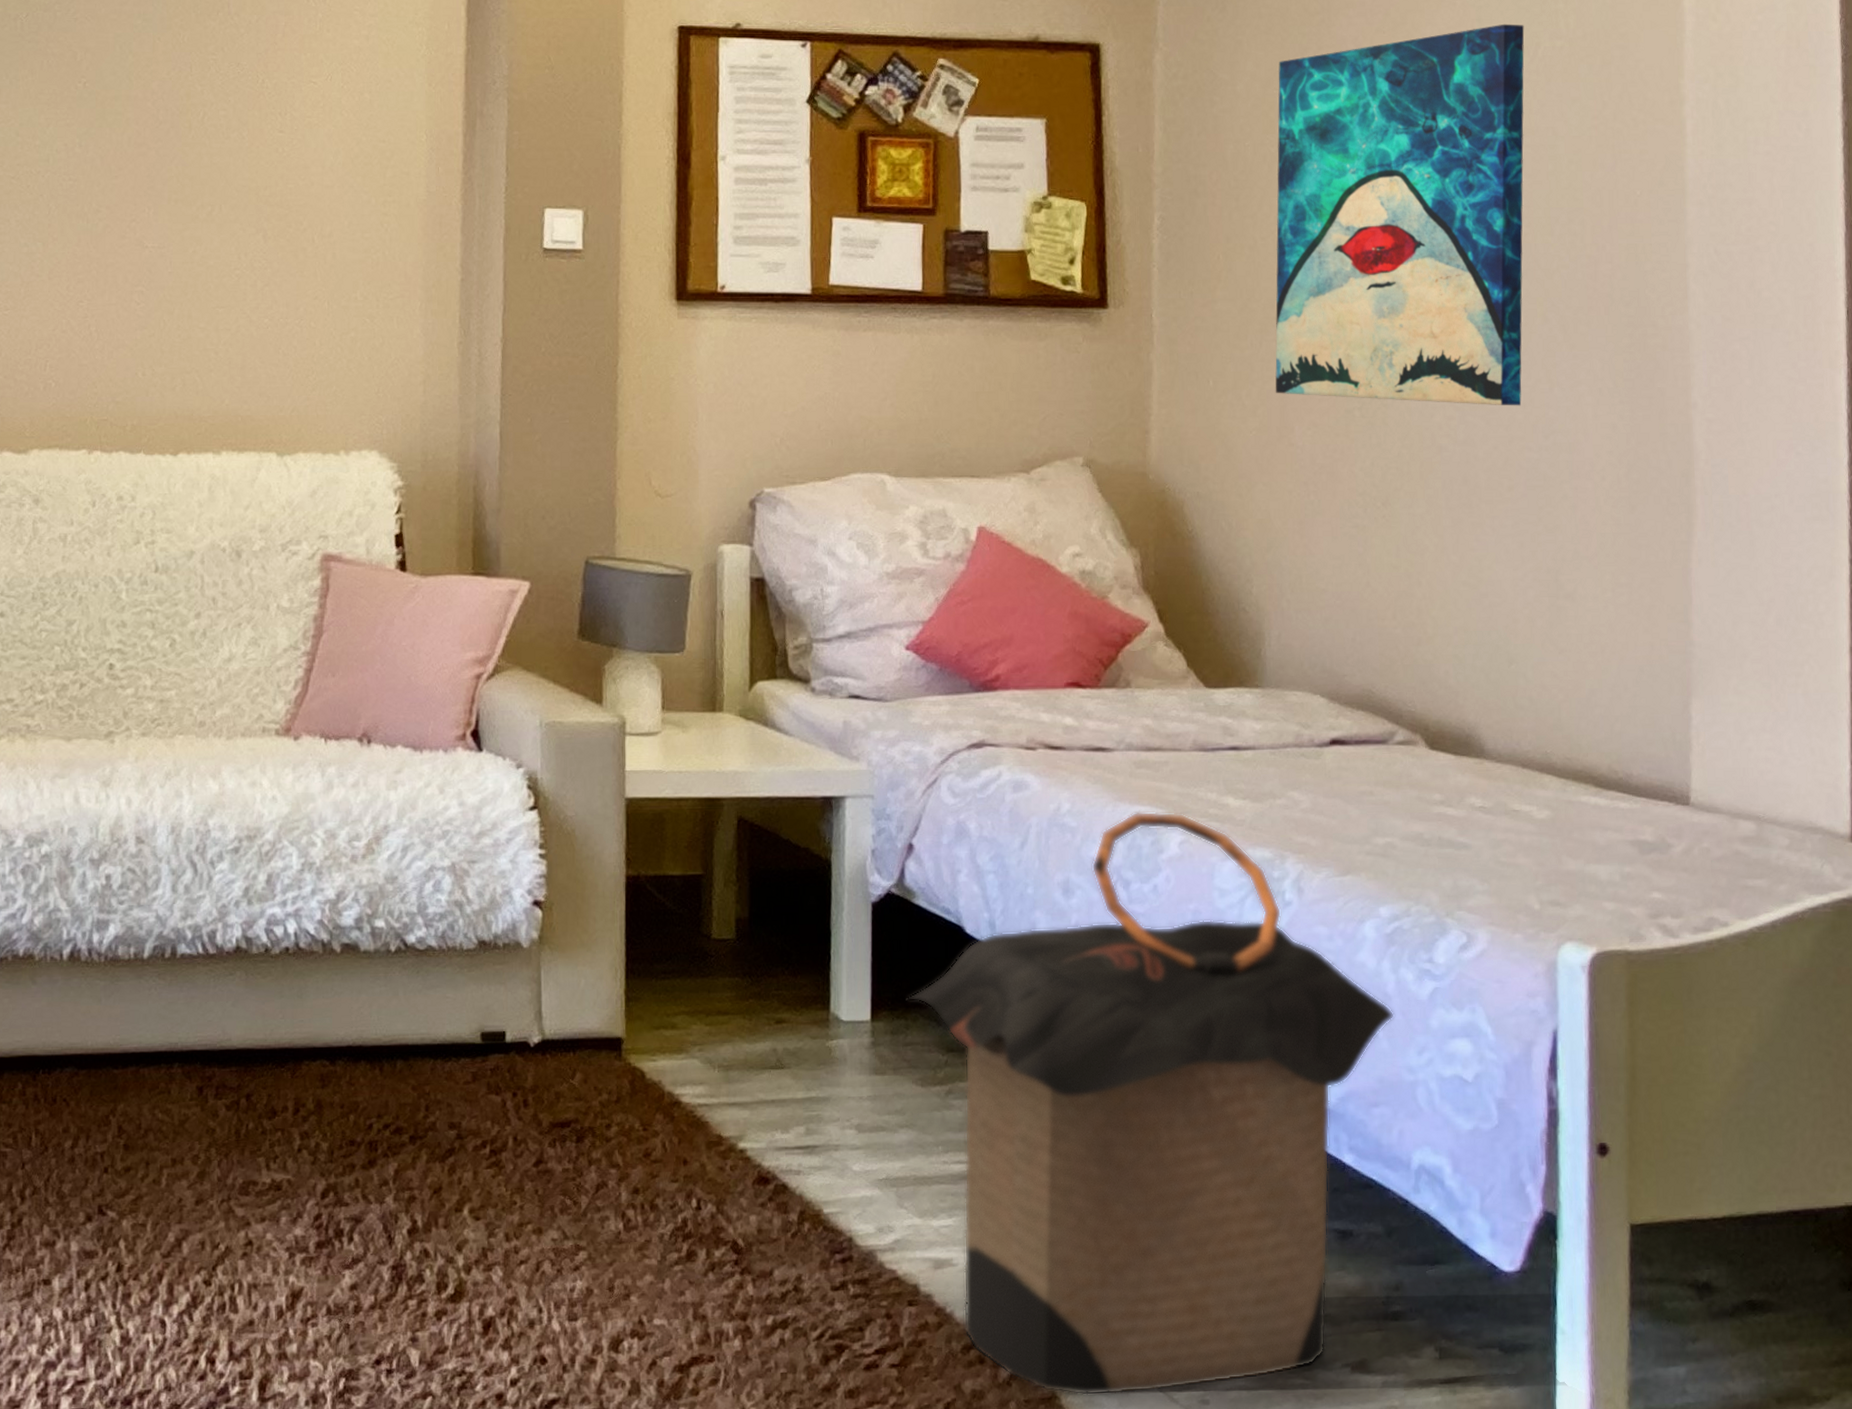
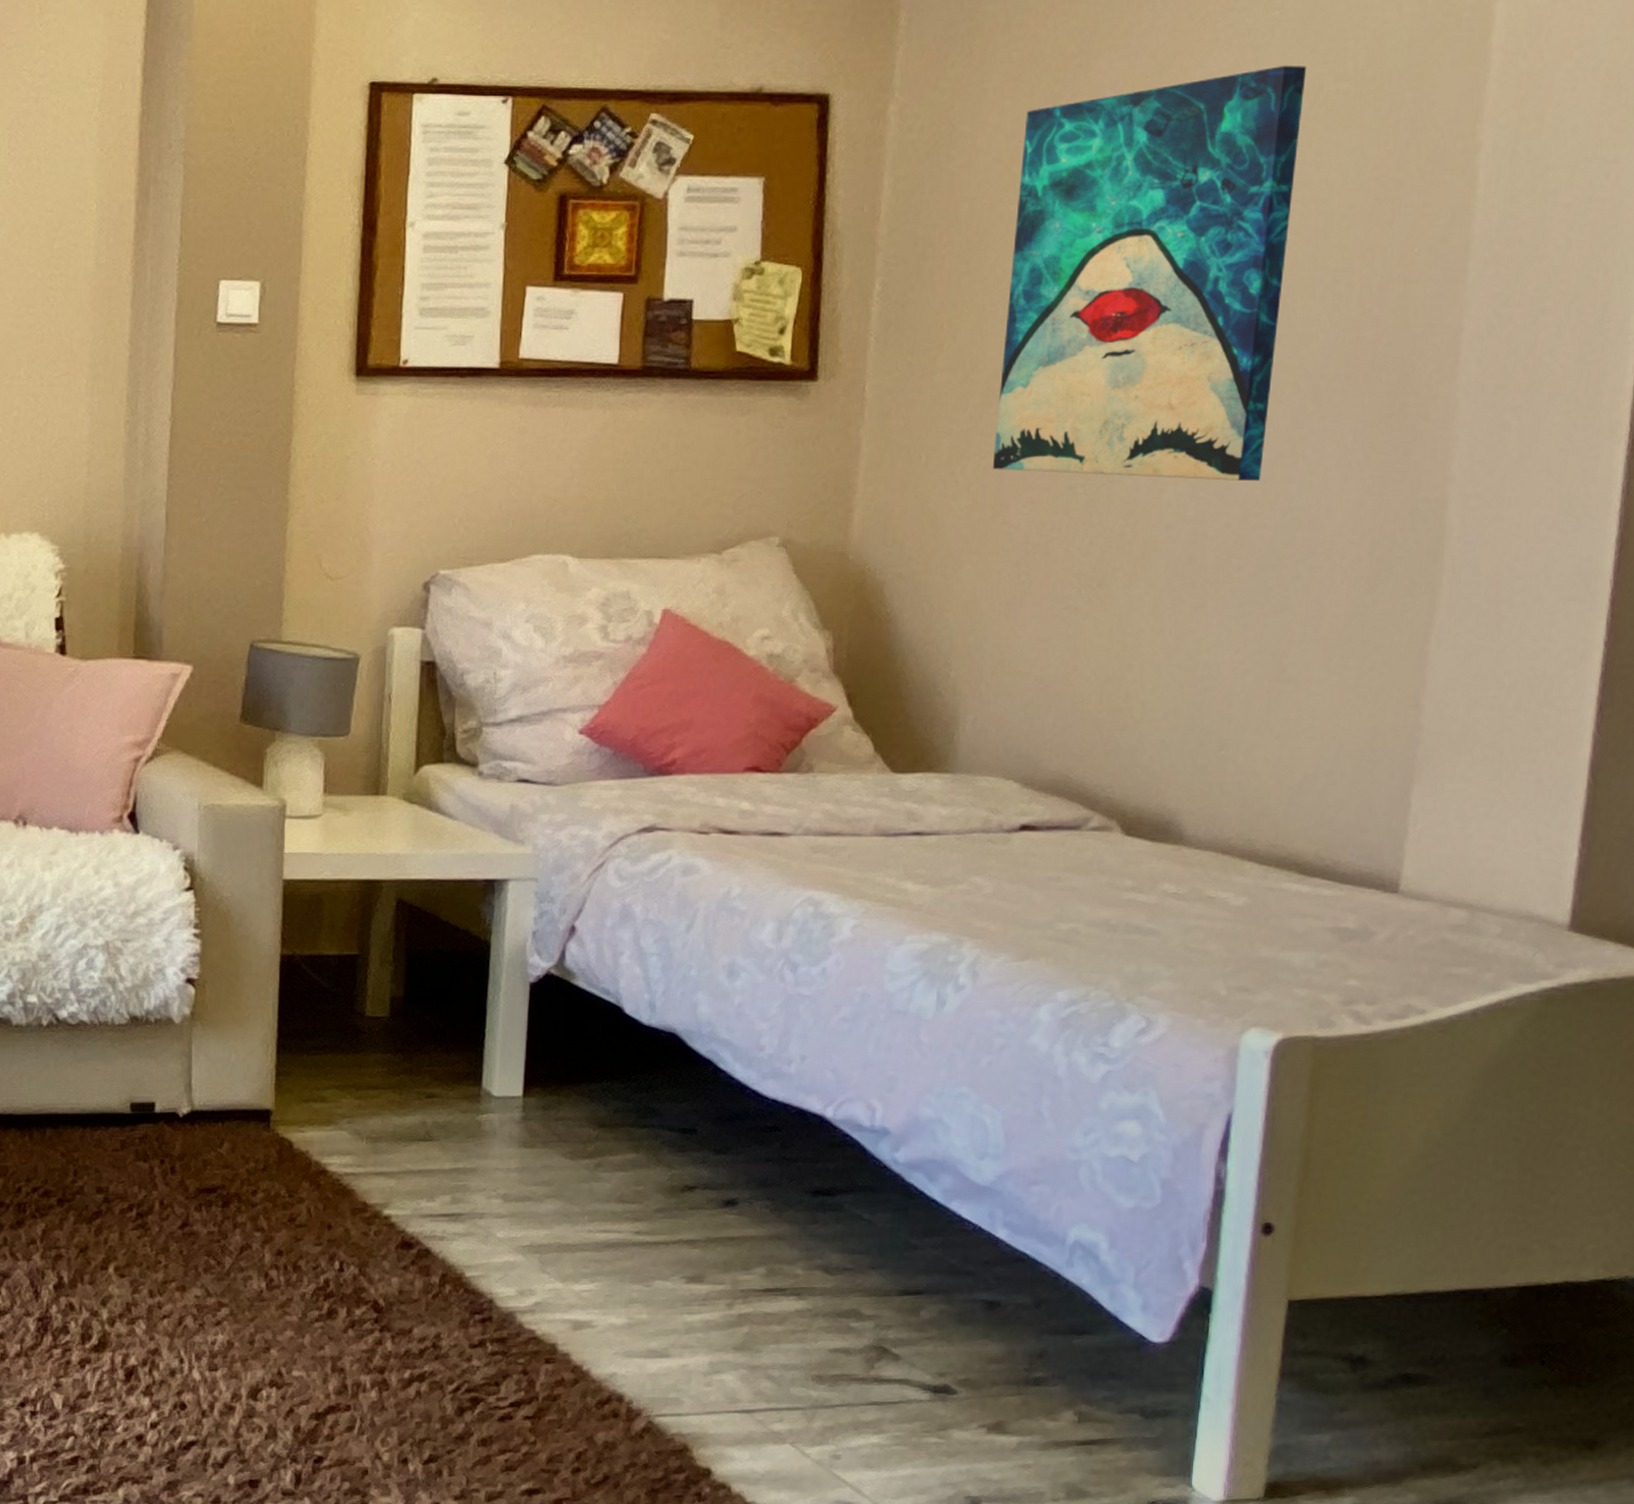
laundry hamper: present [906,811,1394,1396] -> none [559,896,1063,1449]

